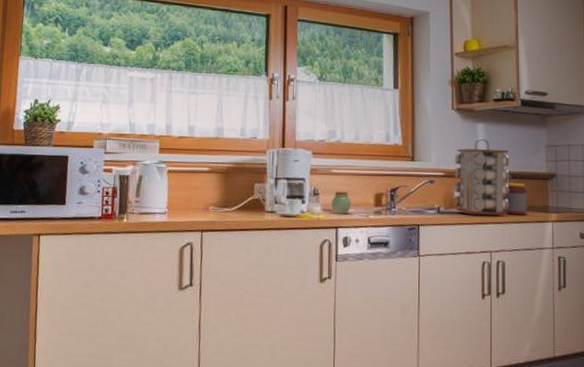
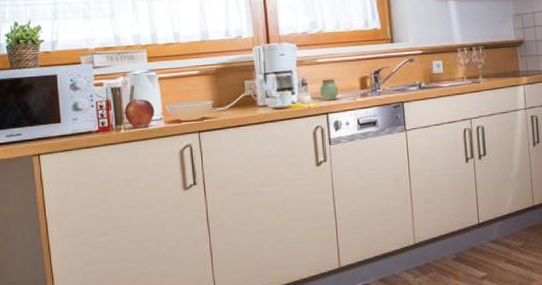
fruit: none [129,189,160,220] -> present [124,99,155,128]
bowl: none [171,197,221,219] -> present [165,100,214,121]
spice rack: present [454,138,510,216] -> none [430,14,484,88]
jar: present [503,183,527,215] -> none [477,53,501,83]

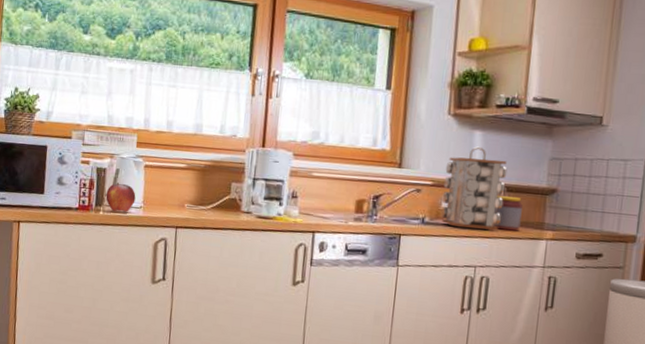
bowl: present [165,100,214,121] -> none [146,193,197,215]
jar: present [320,79,339,101] -> none [310,195,331,219]
spice rack: none [430,14,484,88] -> present [440,146,507,231]
jar: none [477,53,501,83] -> present [493,196,523,231]

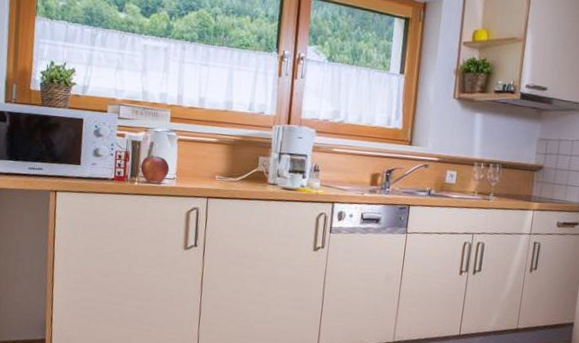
spice rack: present [440,146,507,231] -> none [444,127,503,202]
jar: present [493,196,523,231] -> none [489,171,514,203]

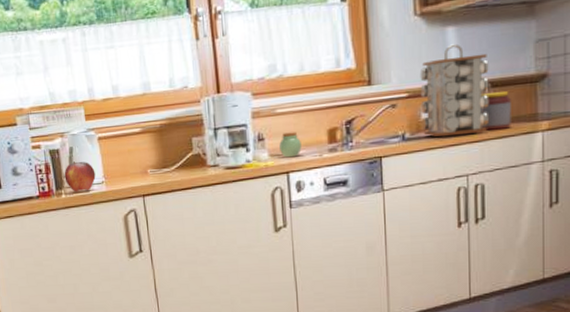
jar: none [330,169,349,191] -> present [279,132,302,158]
spice rack: none [444,127,503,202] -> present [420,44,489,138]
jar: none [489,171,514,203] -> present [480,91,511,131]

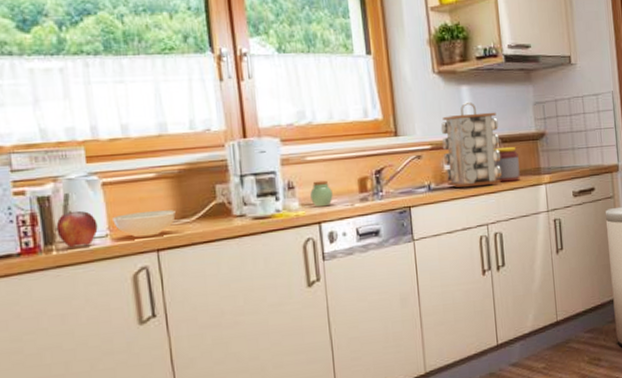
bowl: none [106,160,159,185] -> present [111,210,177,238]

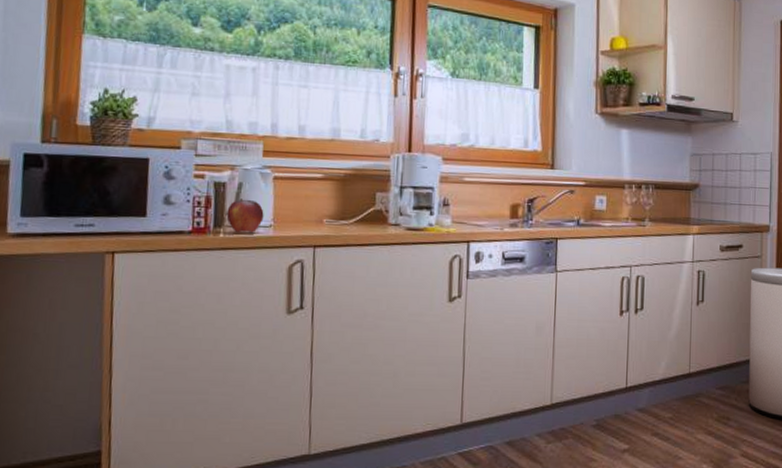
bowl: present [111,210,177,238] -> none [277,208,337,233]
jar: present [310,180,333,207] -> none [463,201,485,227]
spice rack: present [440,101,502,189] -> none [594,144,654,229]
jar: present [494,147,520,182] -> none [644,193,670,228]

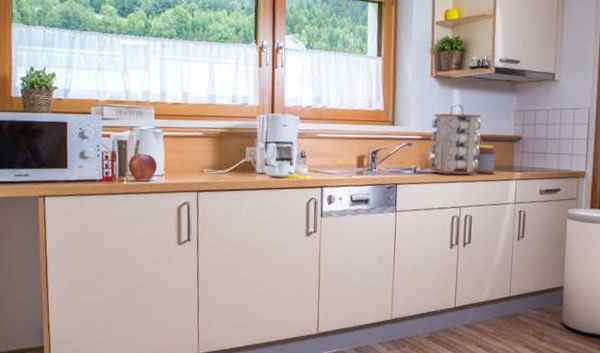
spice rack: none [594,144,654,229] -> present [429,103,482,176]
jar: none [644,193,670,228] -> present [472,145,495,174]

